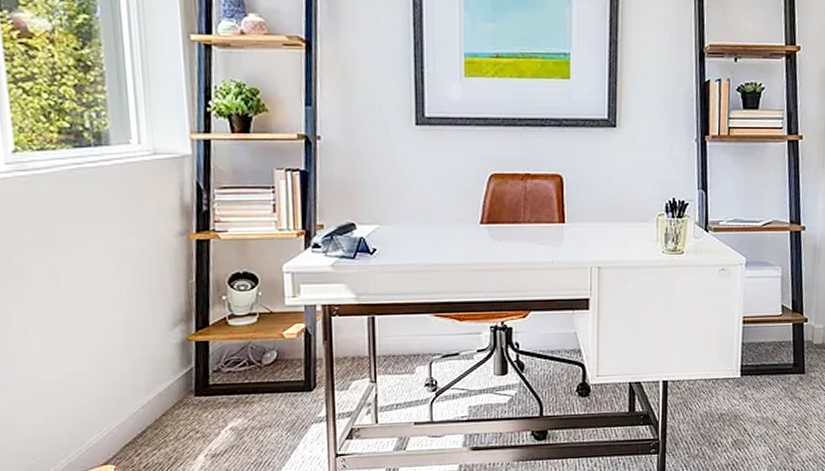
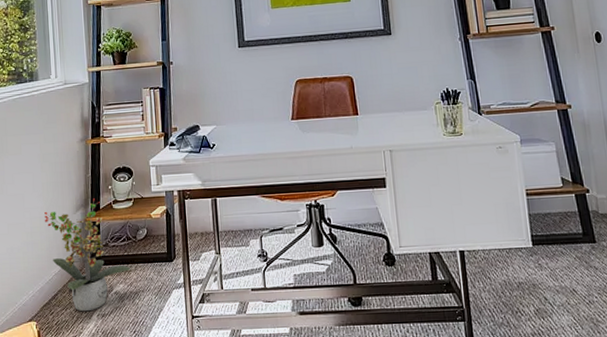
potted plant: none [124,311,254,452] -> present [44,198,131,312]

